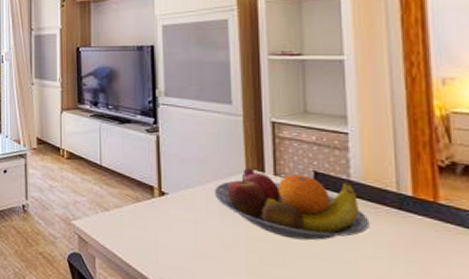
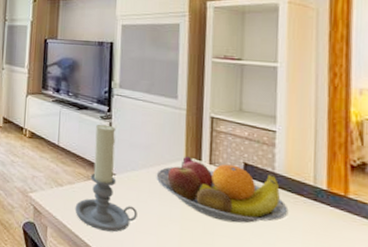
candle holder: none [125,138,196,259] -> present [75,124,138,233]

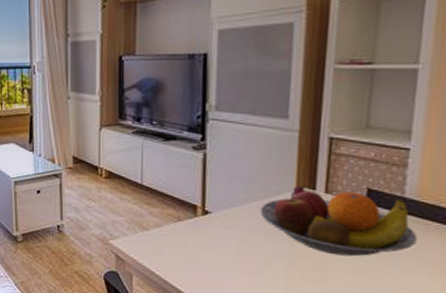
candle holder: present [75,124,138,233] -> none [164,156,238,276]

